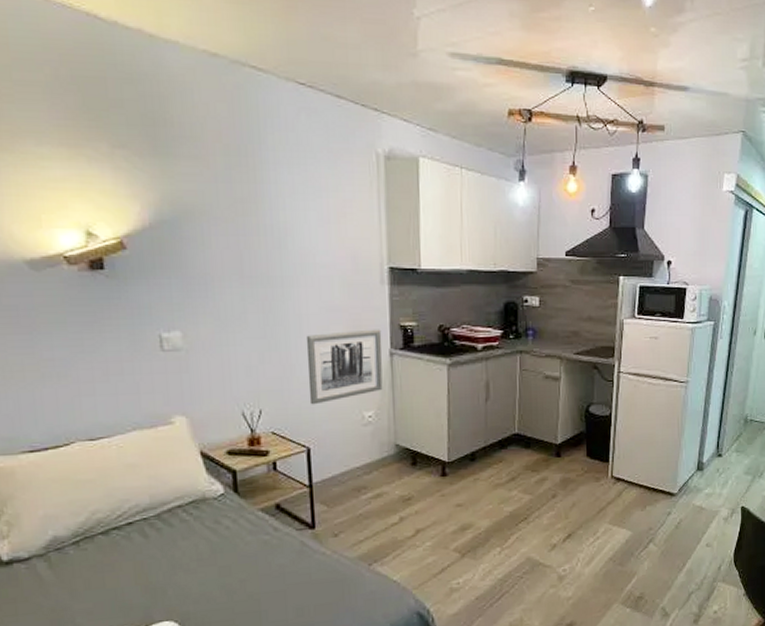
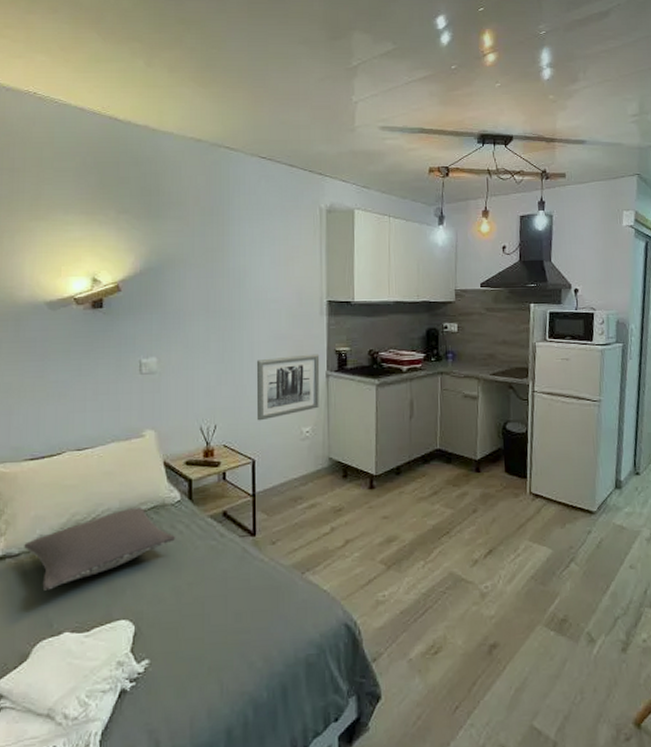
pillow: none [34,501,222,596] -> present [24,506,176,591]

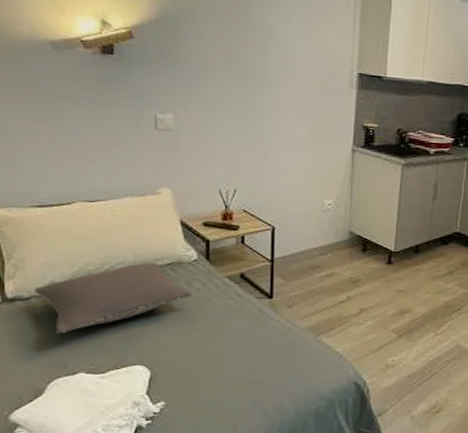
wall art: present [256,354,320,421] -> none [278,127,347,189]

